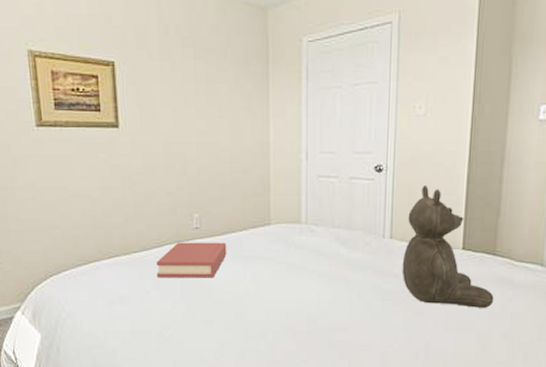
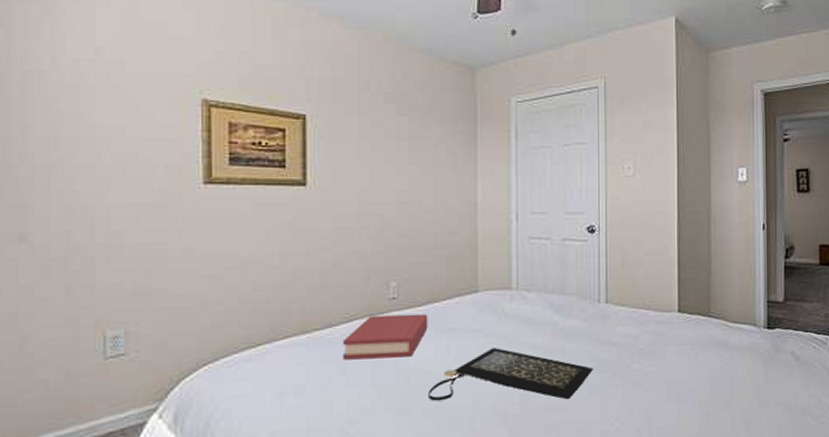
clutch bag: none [228,274,376,322] -> present [428,348,594,401]
teddy bear: present [402,185,494,308] -> none [619,245,713,375]

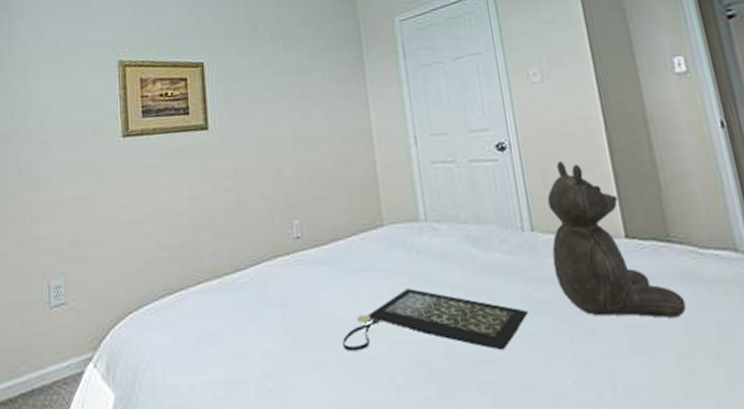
hardback book: present [342,313,428,360] -> none [252,252,335,306]
teddy bear: none [619,245,713,375] -> present [547,160,687,318]

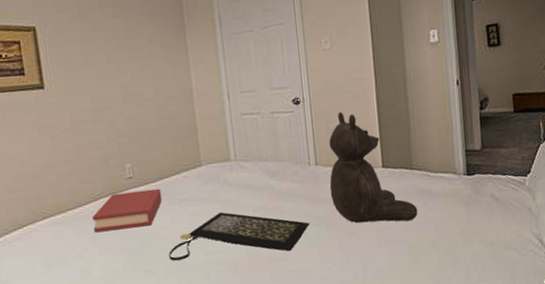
hardback book: none [252,252,335,306] -> present [92,188,162,233]

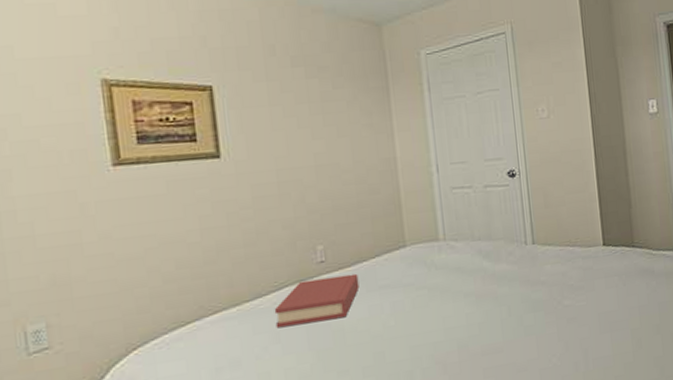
clutch bag: present [169,212,311,261] -> none [366,299,527,359]
teddy bear: present [329,111,418,223] -> none [547,185,641,308]

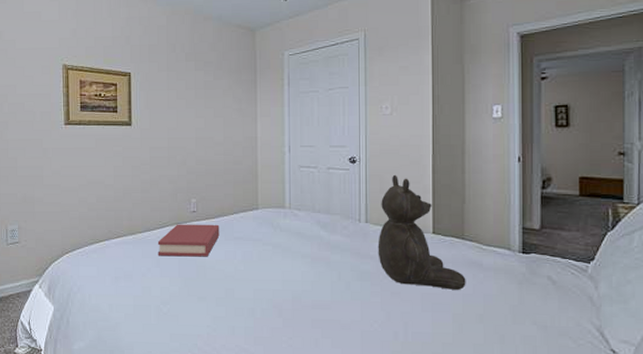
teddy bear: none [547,185,641,308] -> present [378,174,466,290]

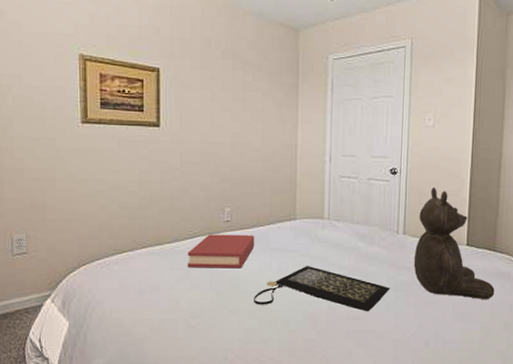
clutch bag: none [220,254,355,301] -> present [254,266,391,312]

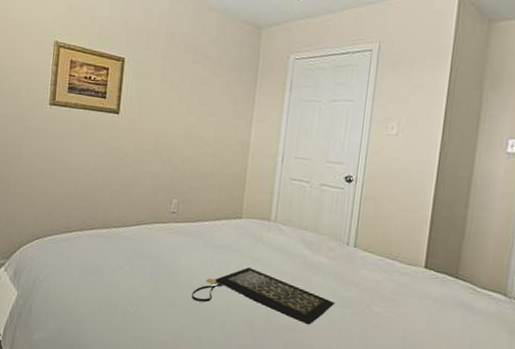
hardback book: present [187,234,255,269] -> none [130,223,199,262]
teddy bear: present [413,187,495,299] -> none [362,200,454,331]

